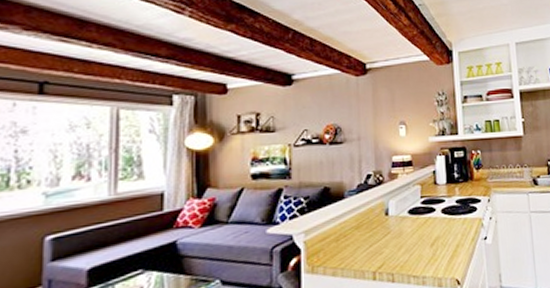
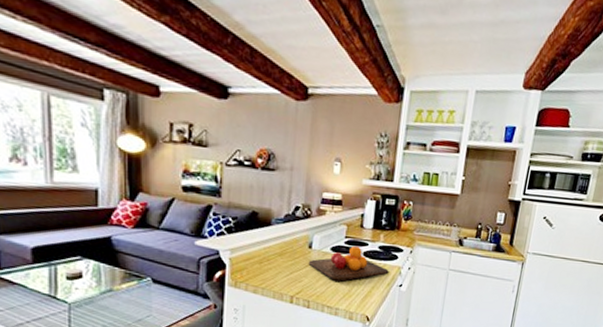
chopping board: none [387,204,471,246] -> present [308,245,389,282]

